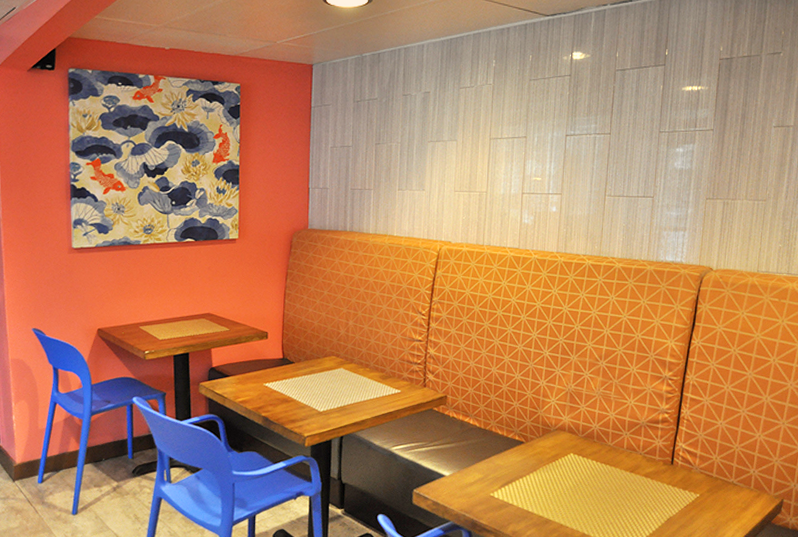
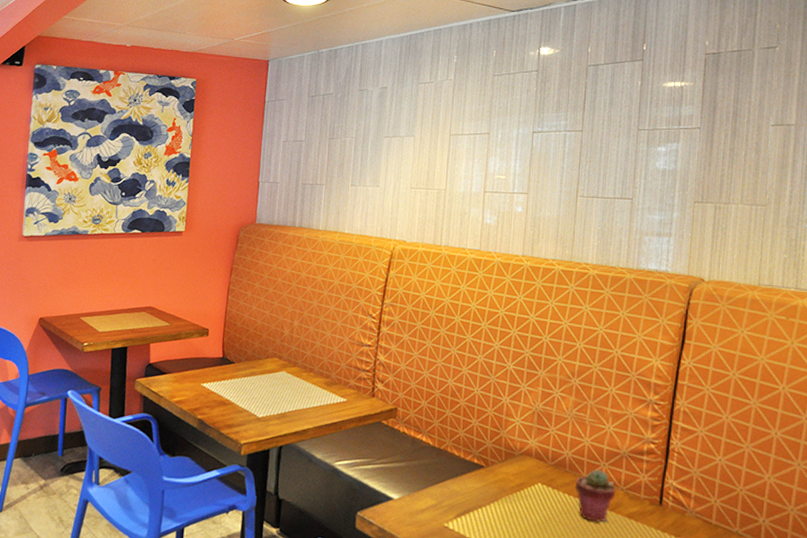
potted succulent: none [601,438,636,484] -> present [574,469,616,523]

